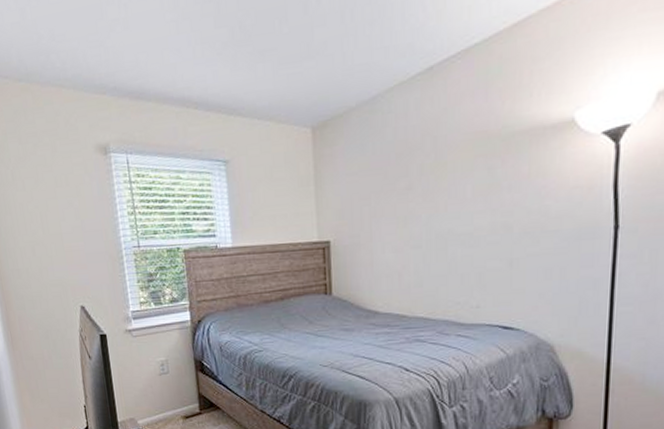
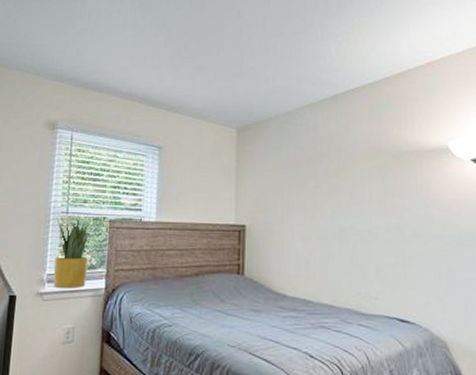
planter: none [129,249,171,325] -> present [53,217,92,289]

